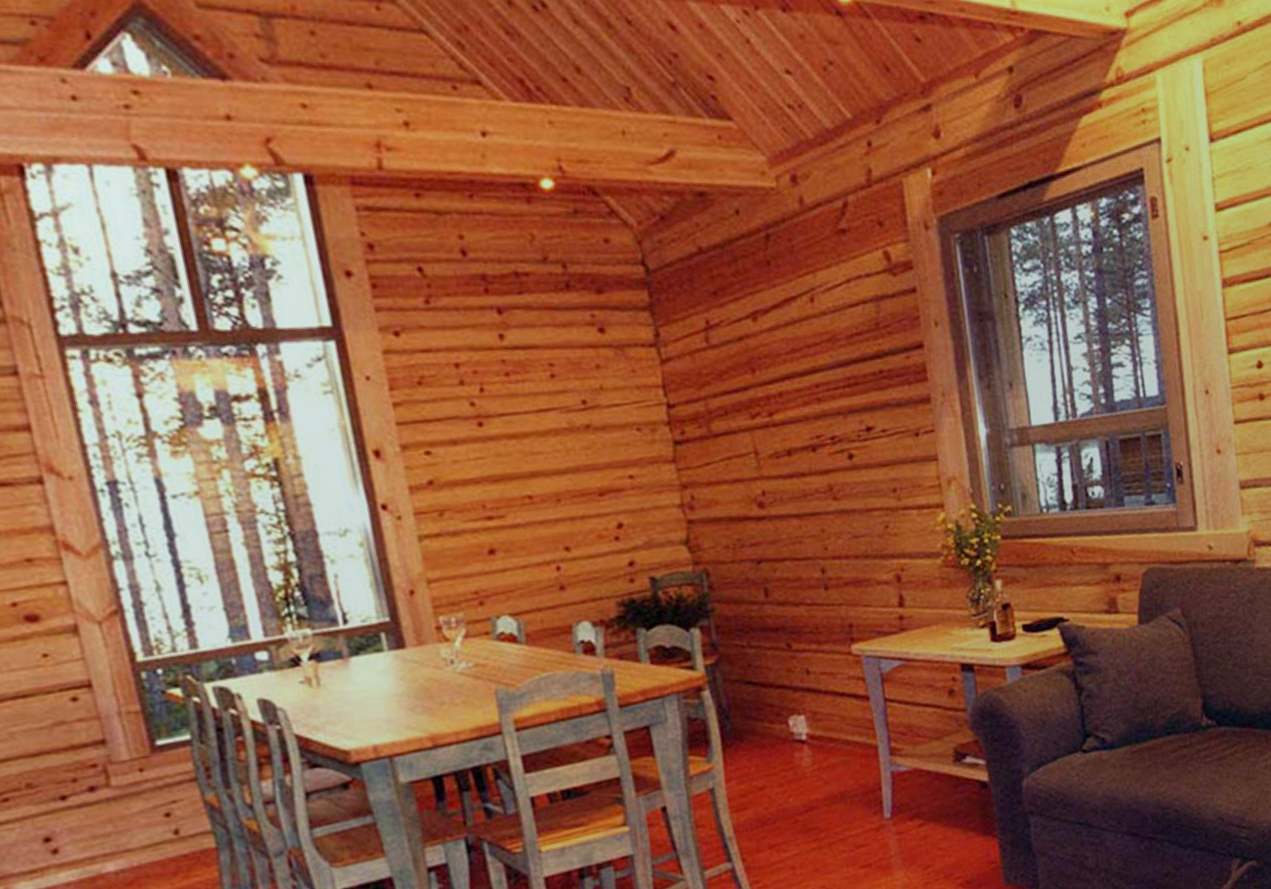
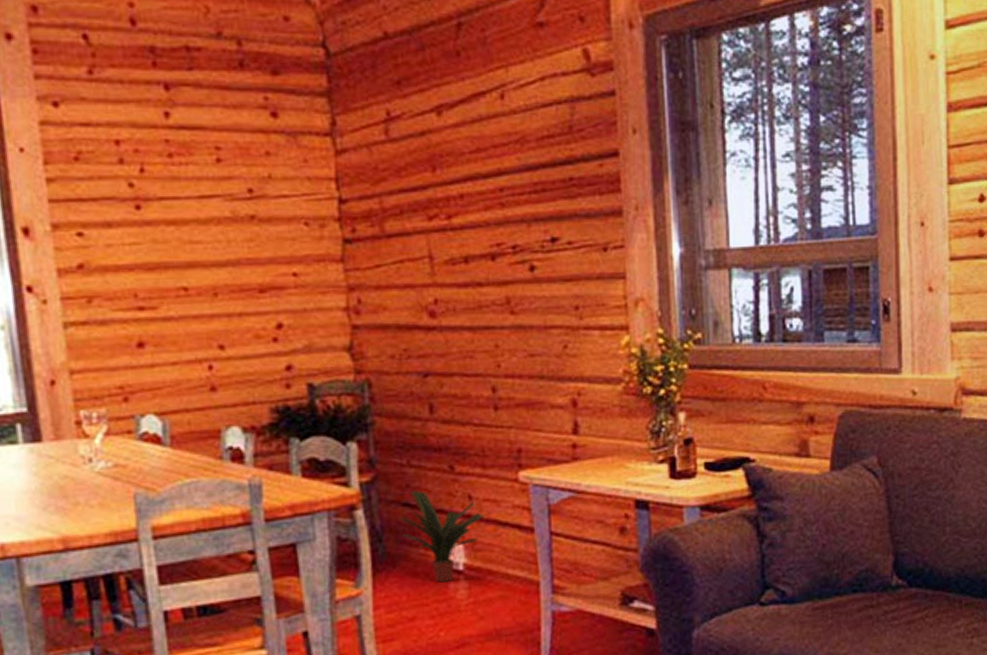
potted plant: none [745,669,821,753] -> present [400,491,483,583]

